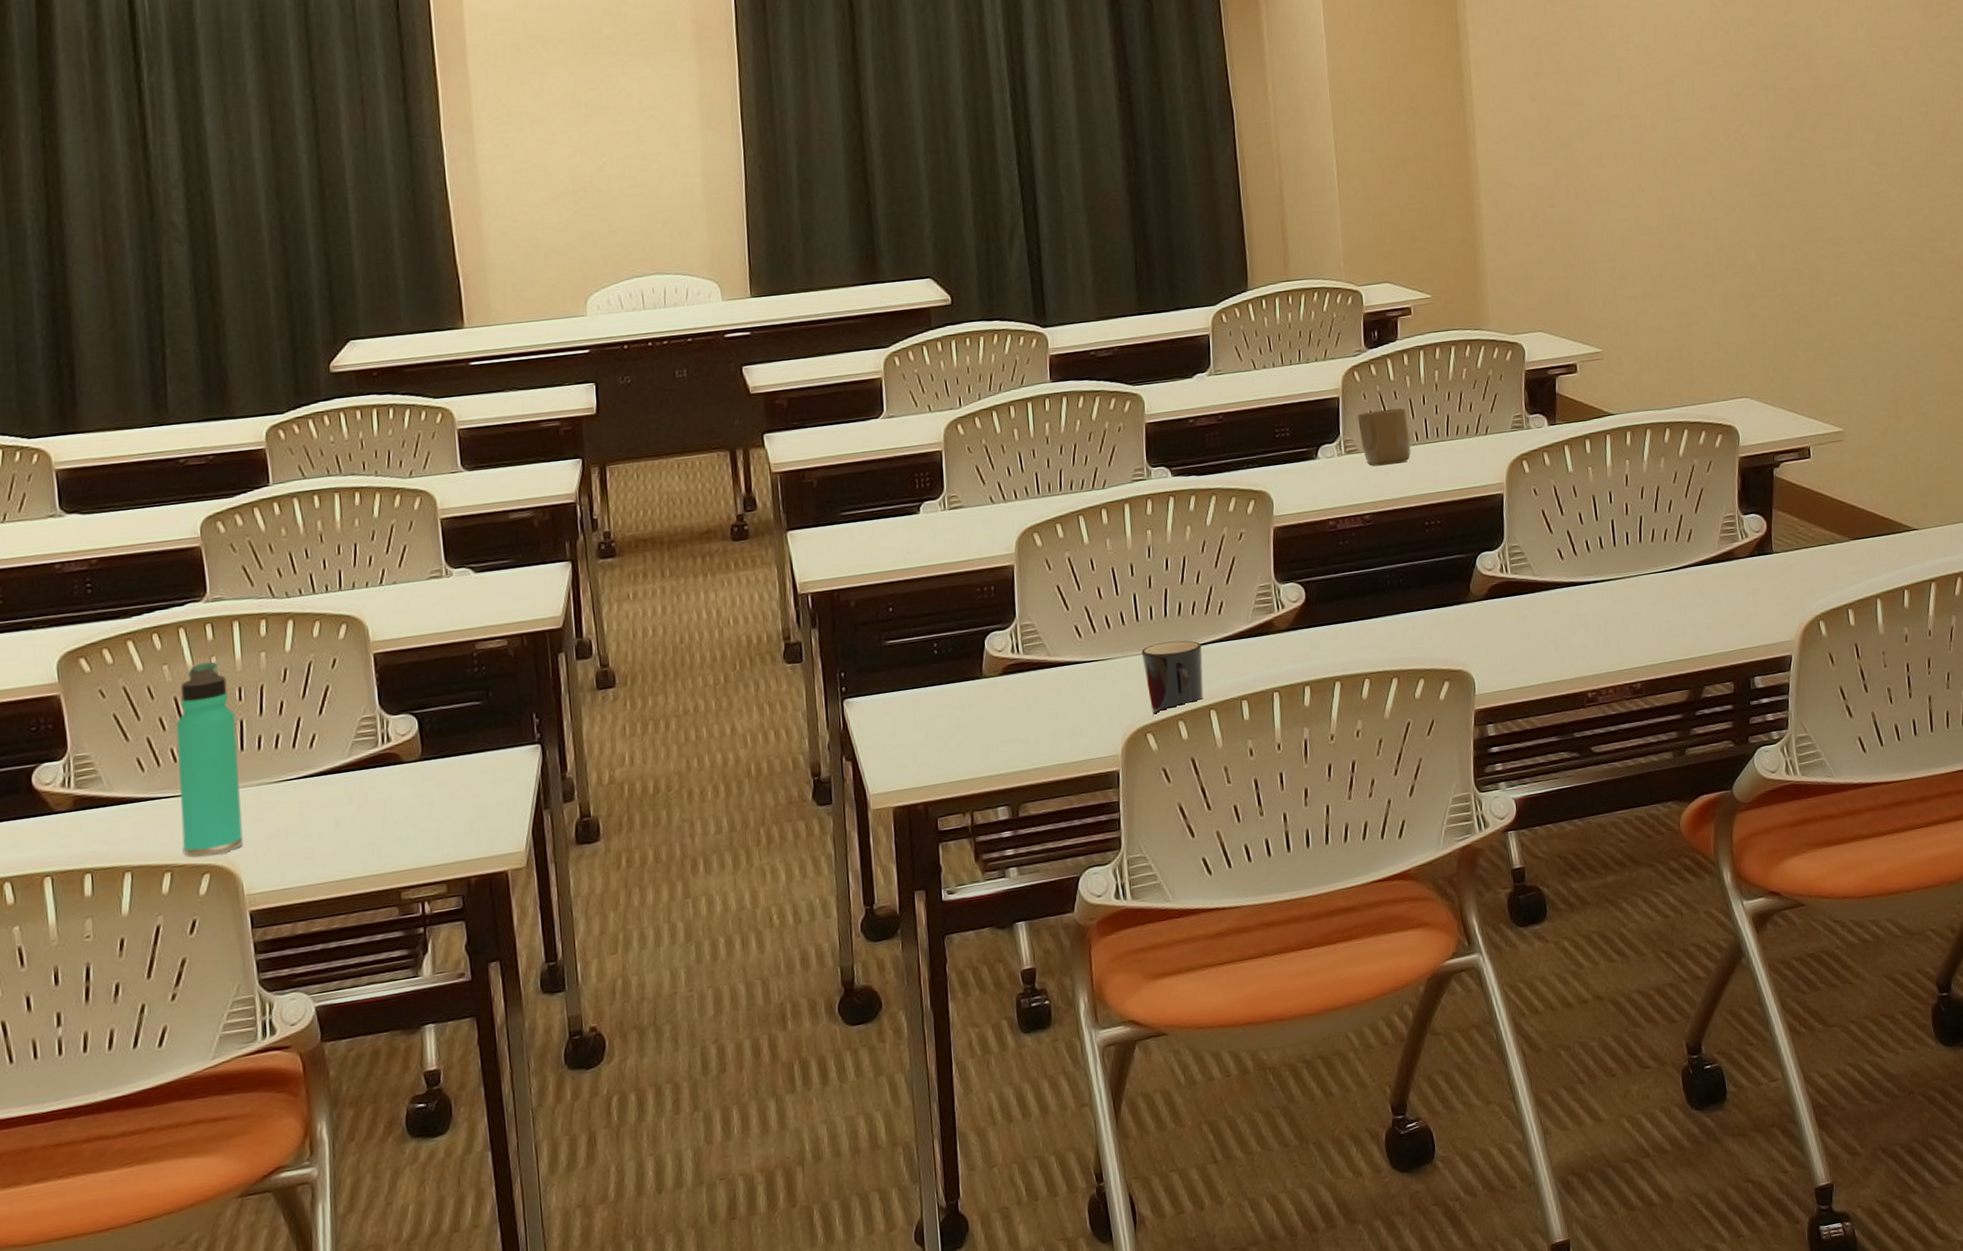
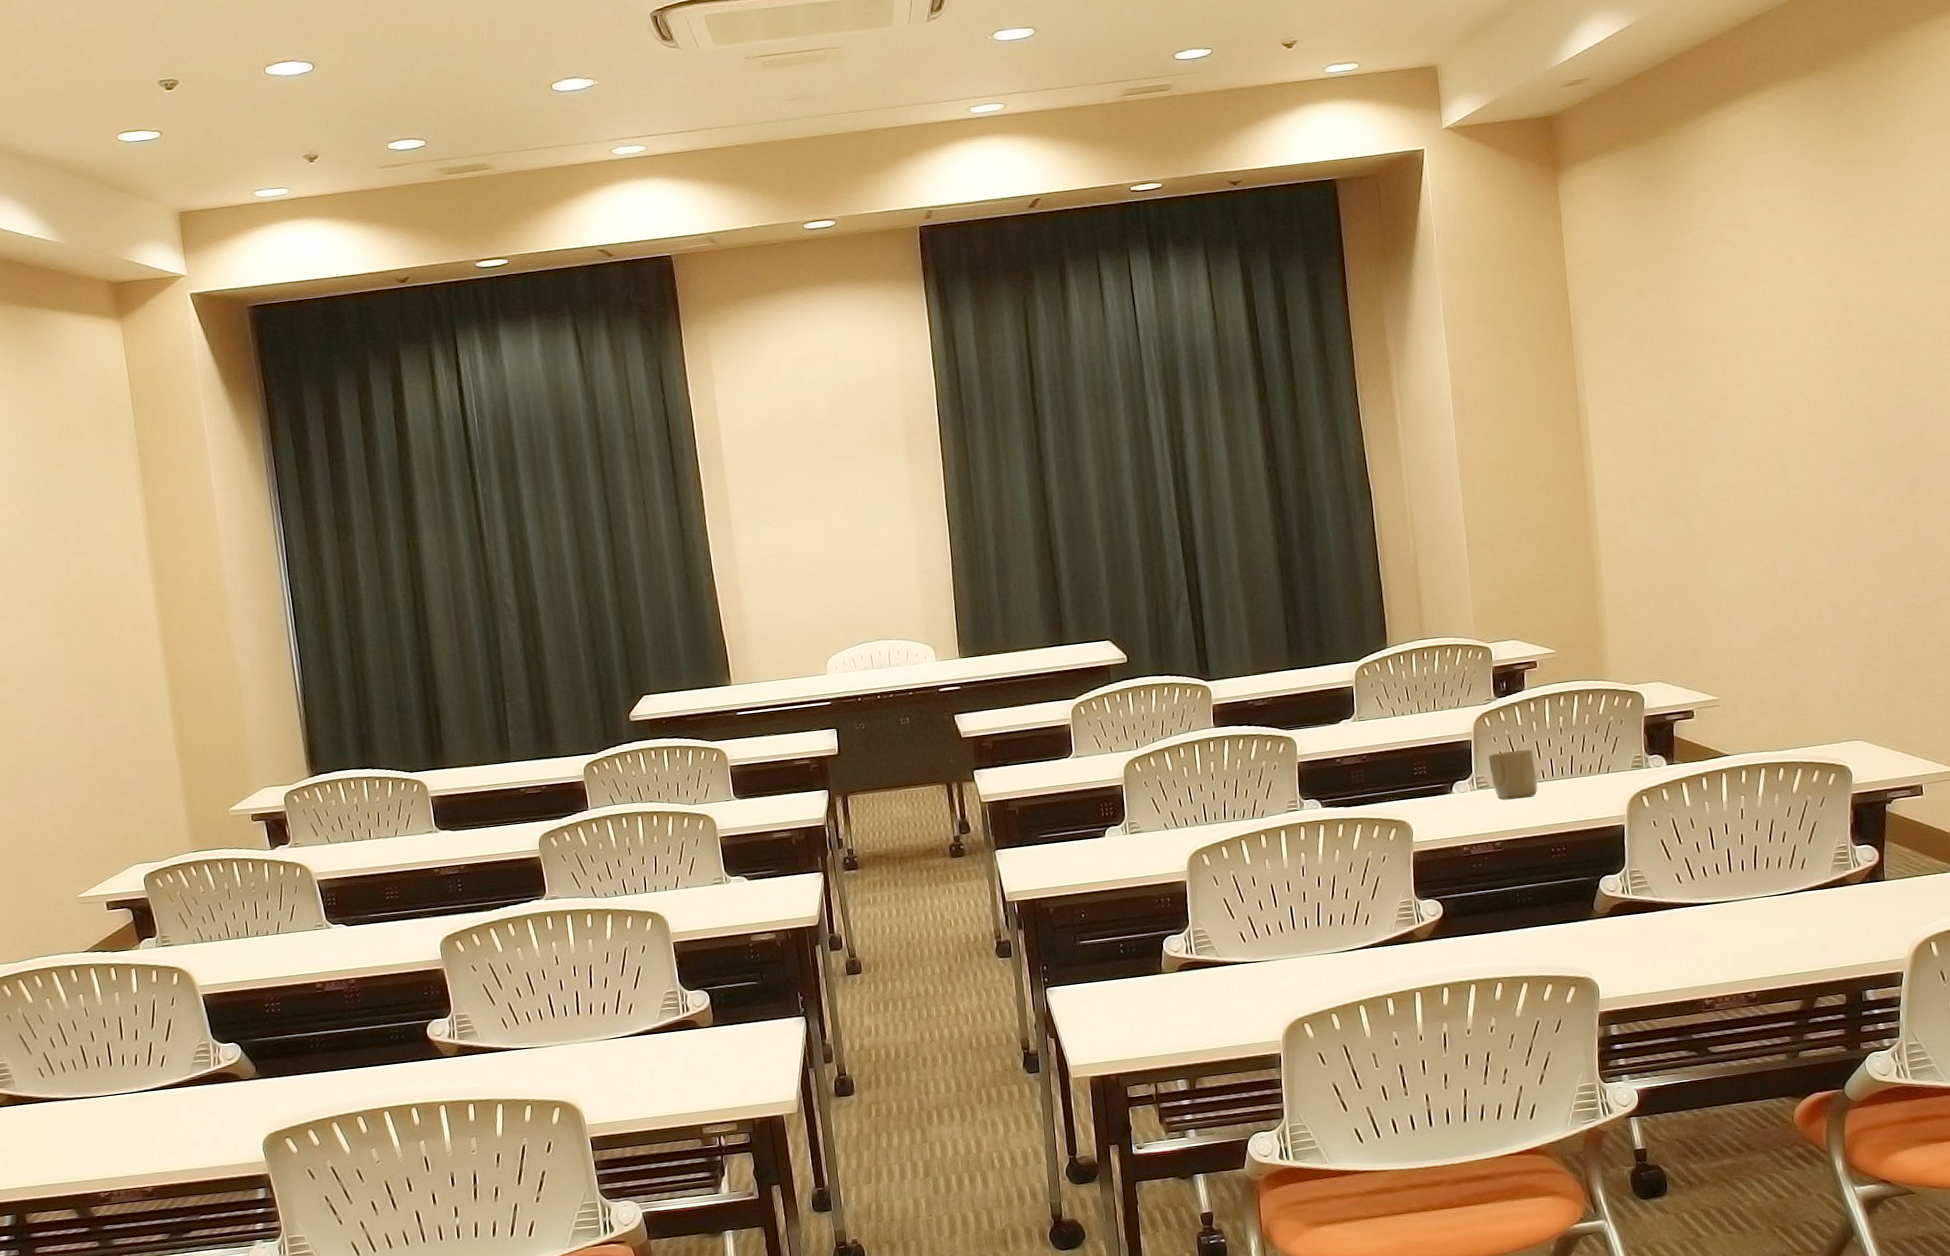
thermos bottle: present [176,661,243,858] -> none [528,946,583,1096]
mug: present [1141,640,1204,717] -> none [1298,946,1353,1010]

